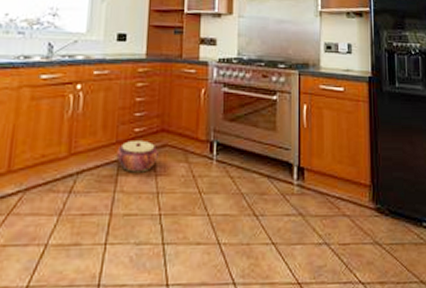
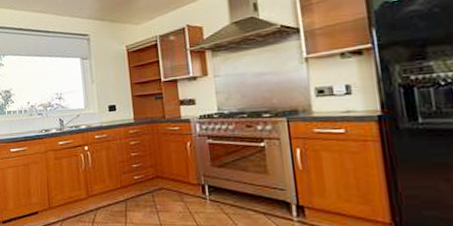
woven basket: present [116,141,160,173] -> none [122,186,158,209]

